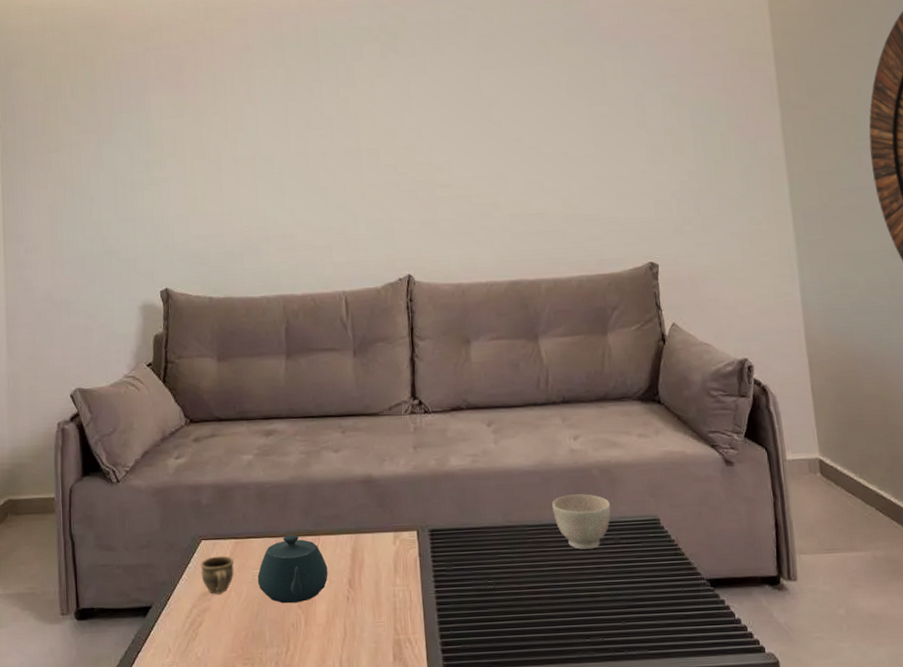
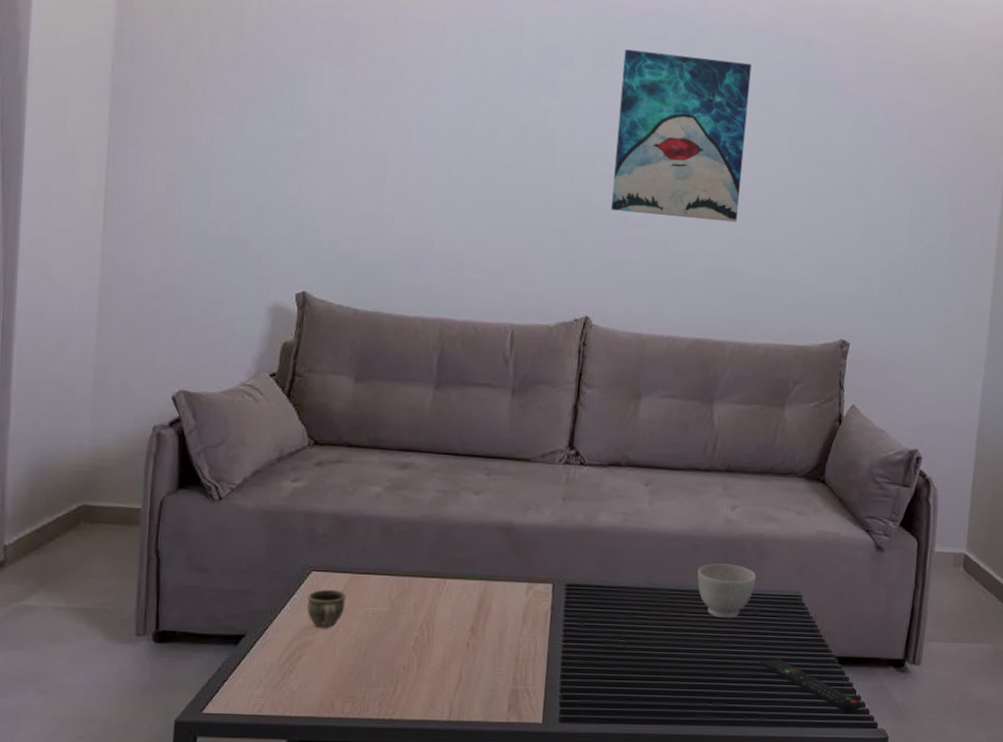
teapot: present [257,534,328,604] -> none [370,574,451,645]
wall art: none [406,28,531,176] -> present [610,49,752,223]
remote control: none [630,586,744,639] -> present [760,658,862,714]

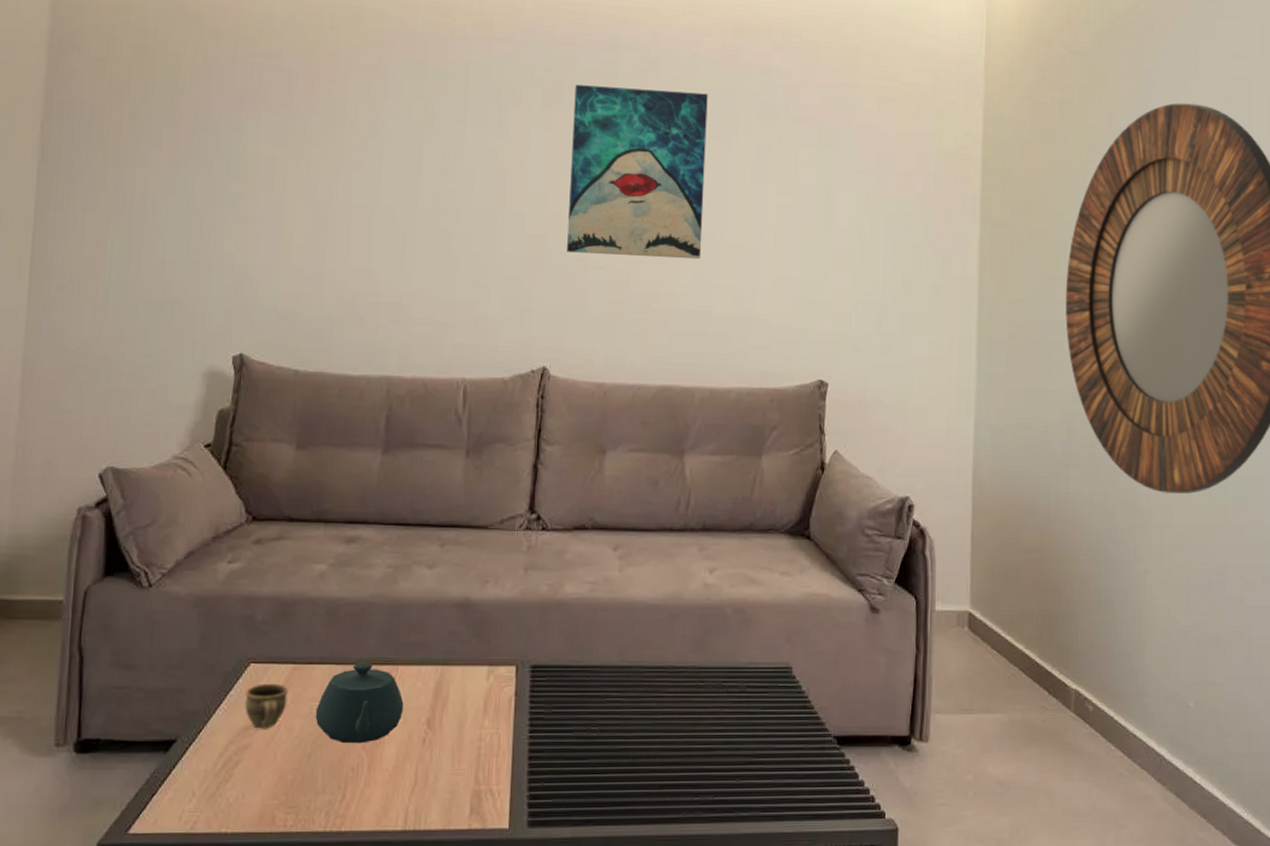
teapot: none [370,574,451,645] -> present [315,662,404,744]
bowl: present [697,563,757,618] -> none [675,634,741,697]
remote control: present [760,658,862,714] -> none [750,741,866,803]

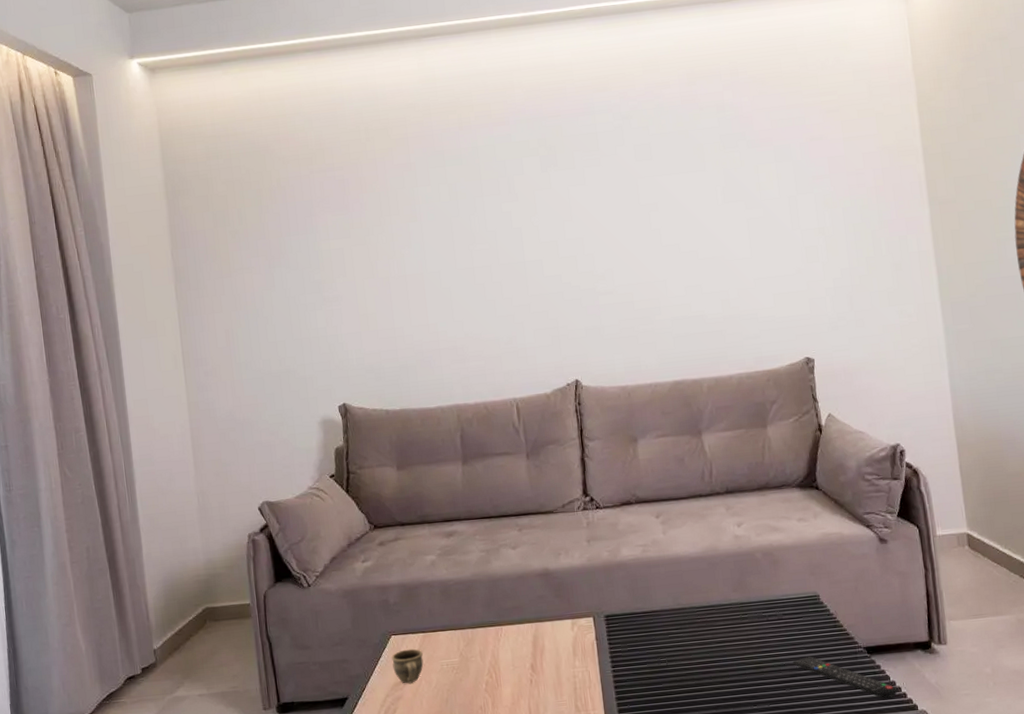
teapot: present [315,662,404,744] -> none [445,626,512,689]
wall art: present [566,85,708,260] -> none [564,136,690,285]
remote control: none [750,741,866,803] -> present [793,656,898,700]

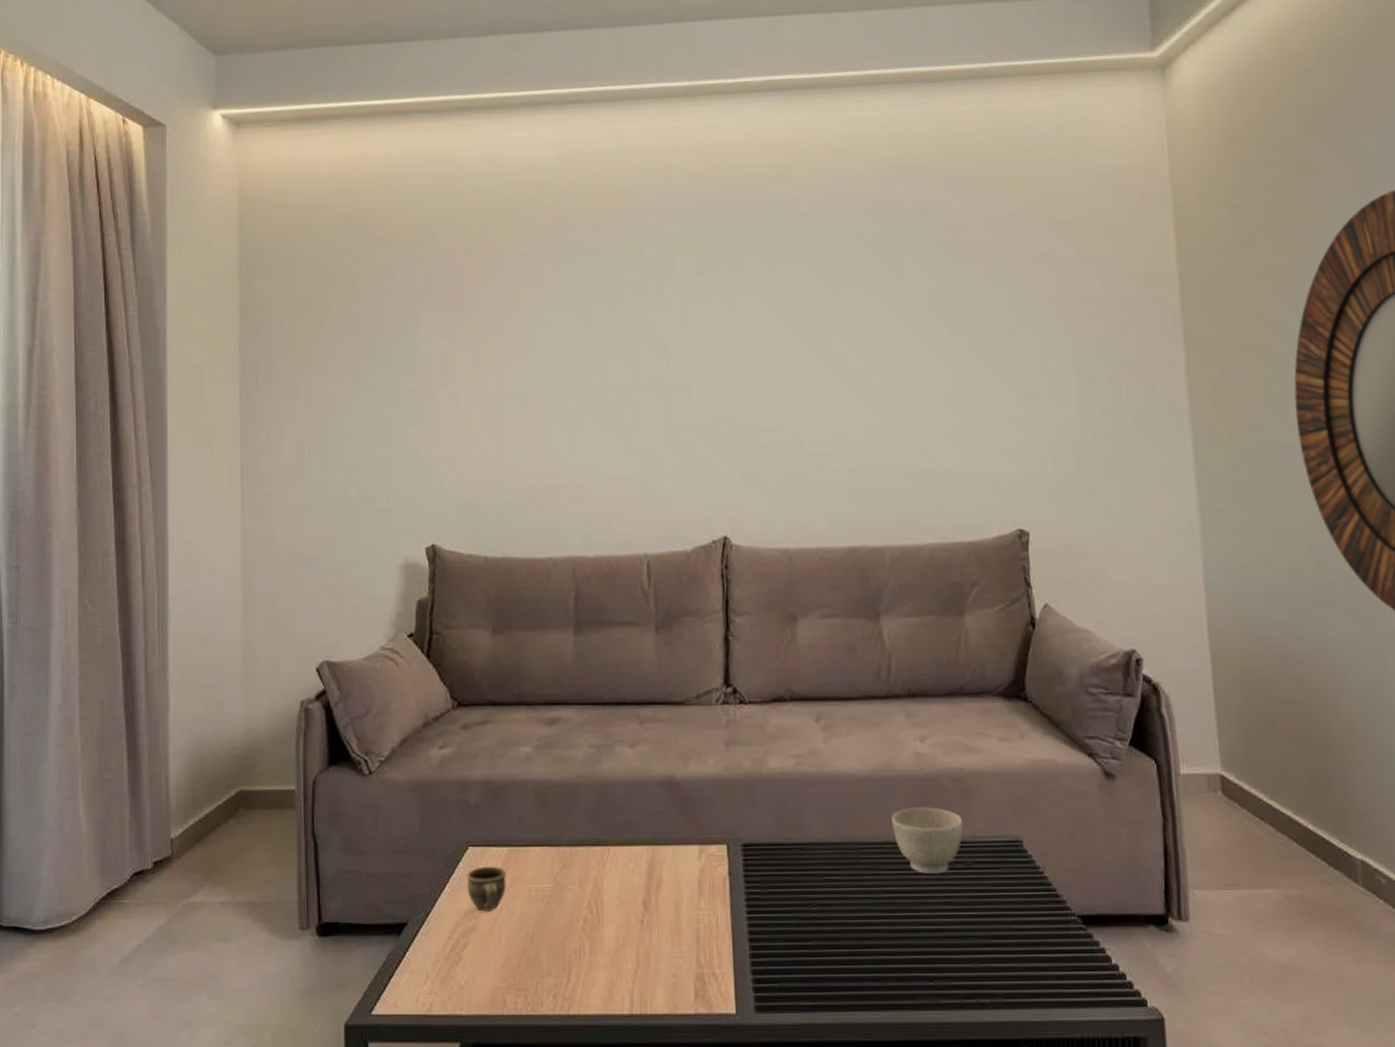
bowl: none [719,576,774,626] -> present [892,807,963,874]
remote control: present [793,656,898,700] -> none [984,921,1122,989]

